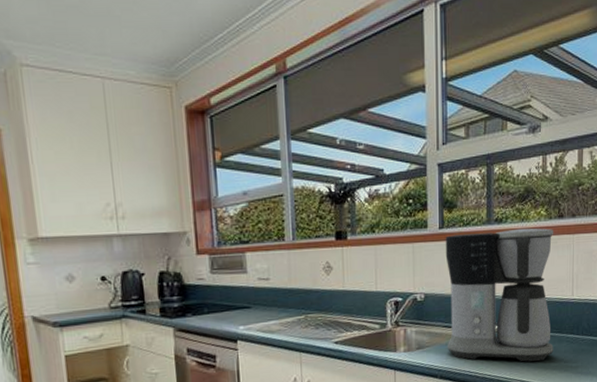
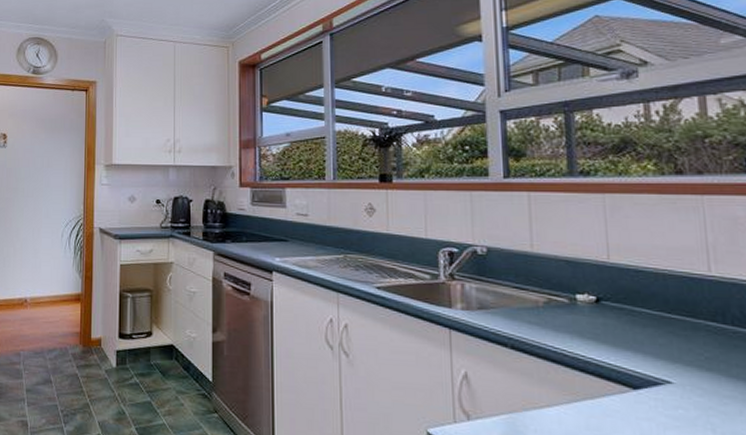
coffee maker: present [445,228,554,362] -> none [512,183,684,351]

